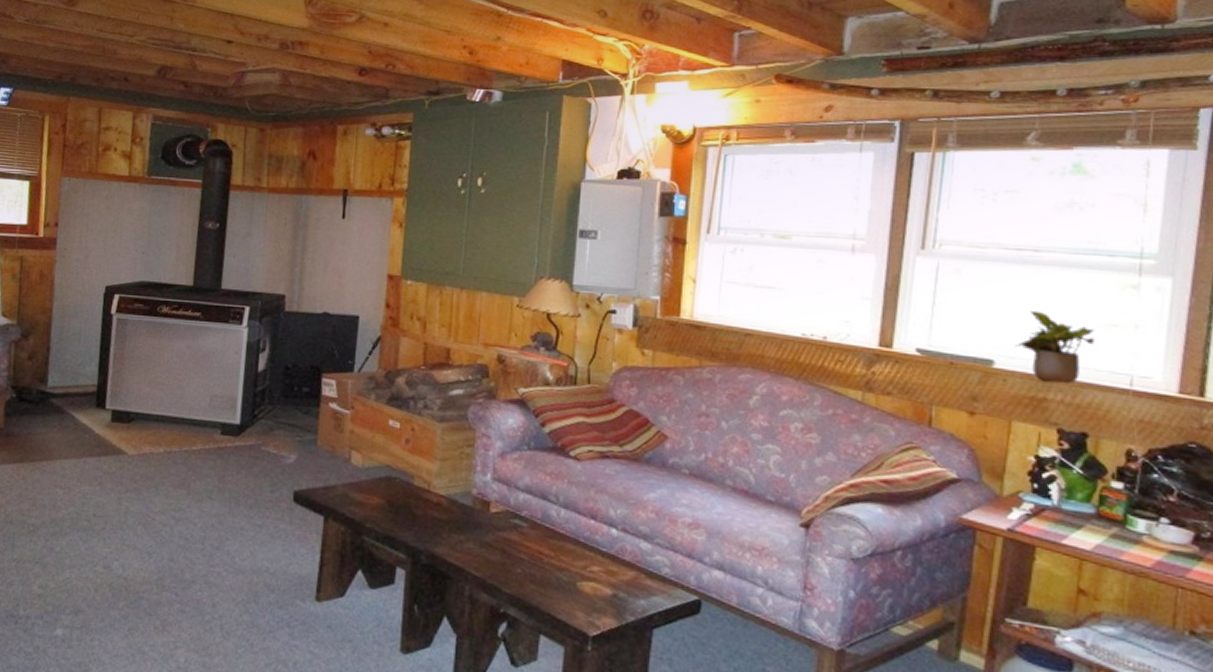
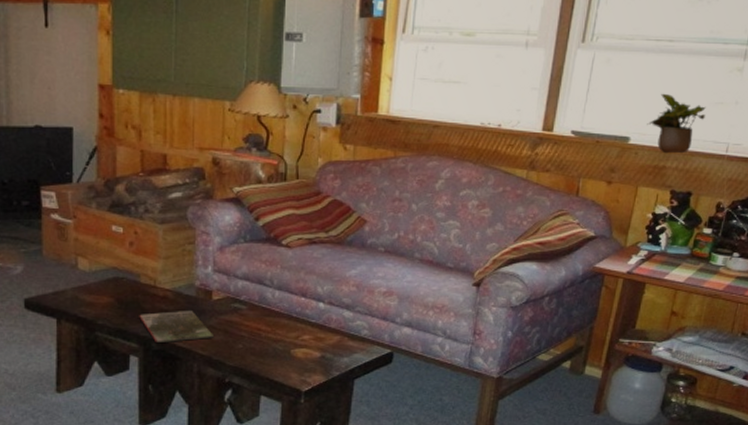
magazine: none [409,520,489,558] -> present [139,310,213,344]

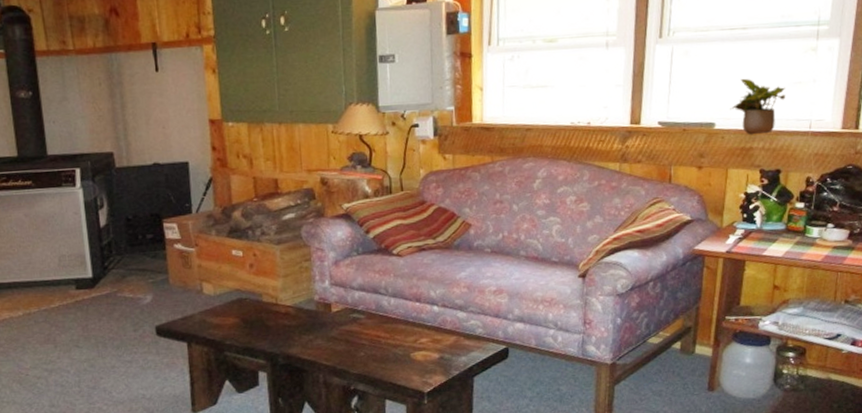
magazine: present [139,310,213,344] -> none [264,323,336,358]

